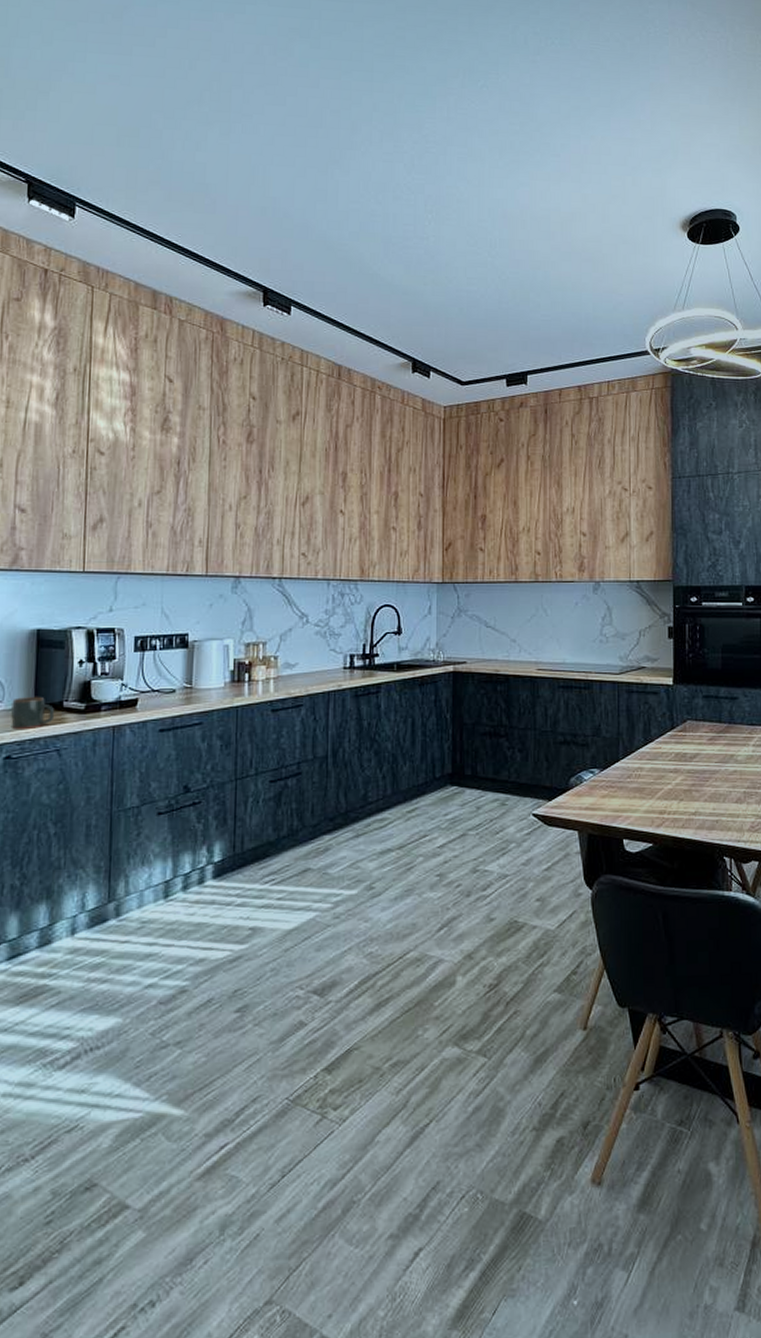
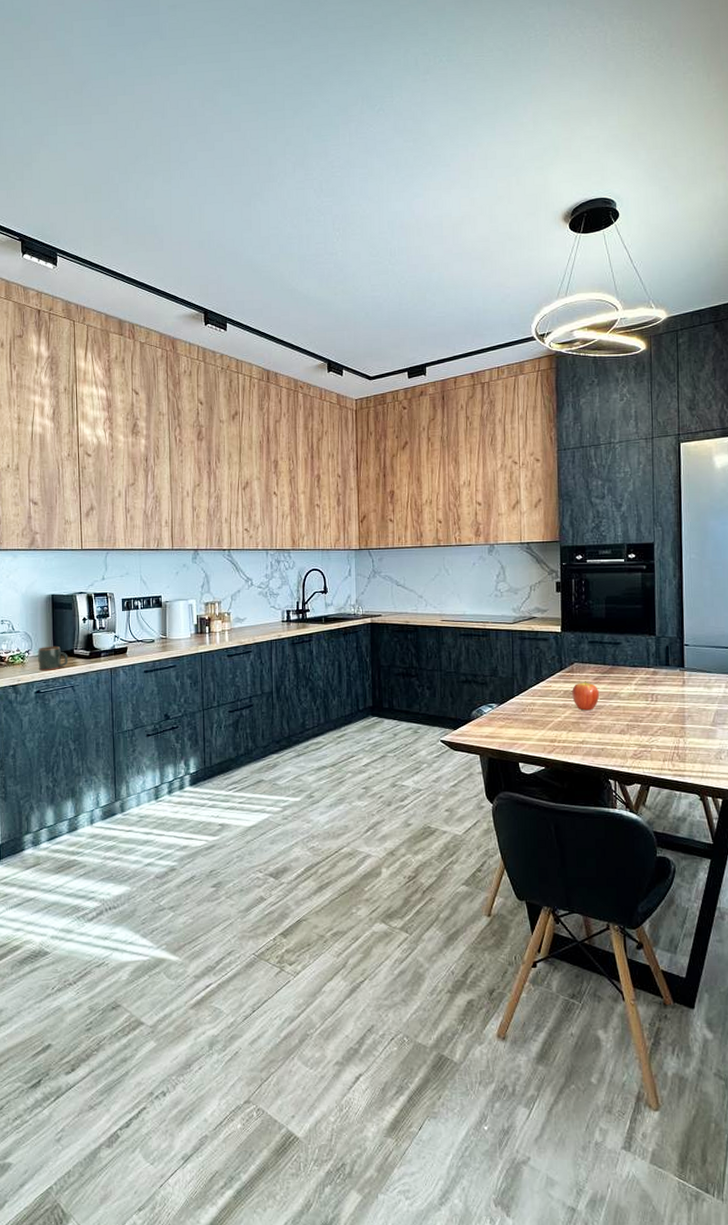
fruit: none [684,742,715,776] -> present [572,681,600,711]

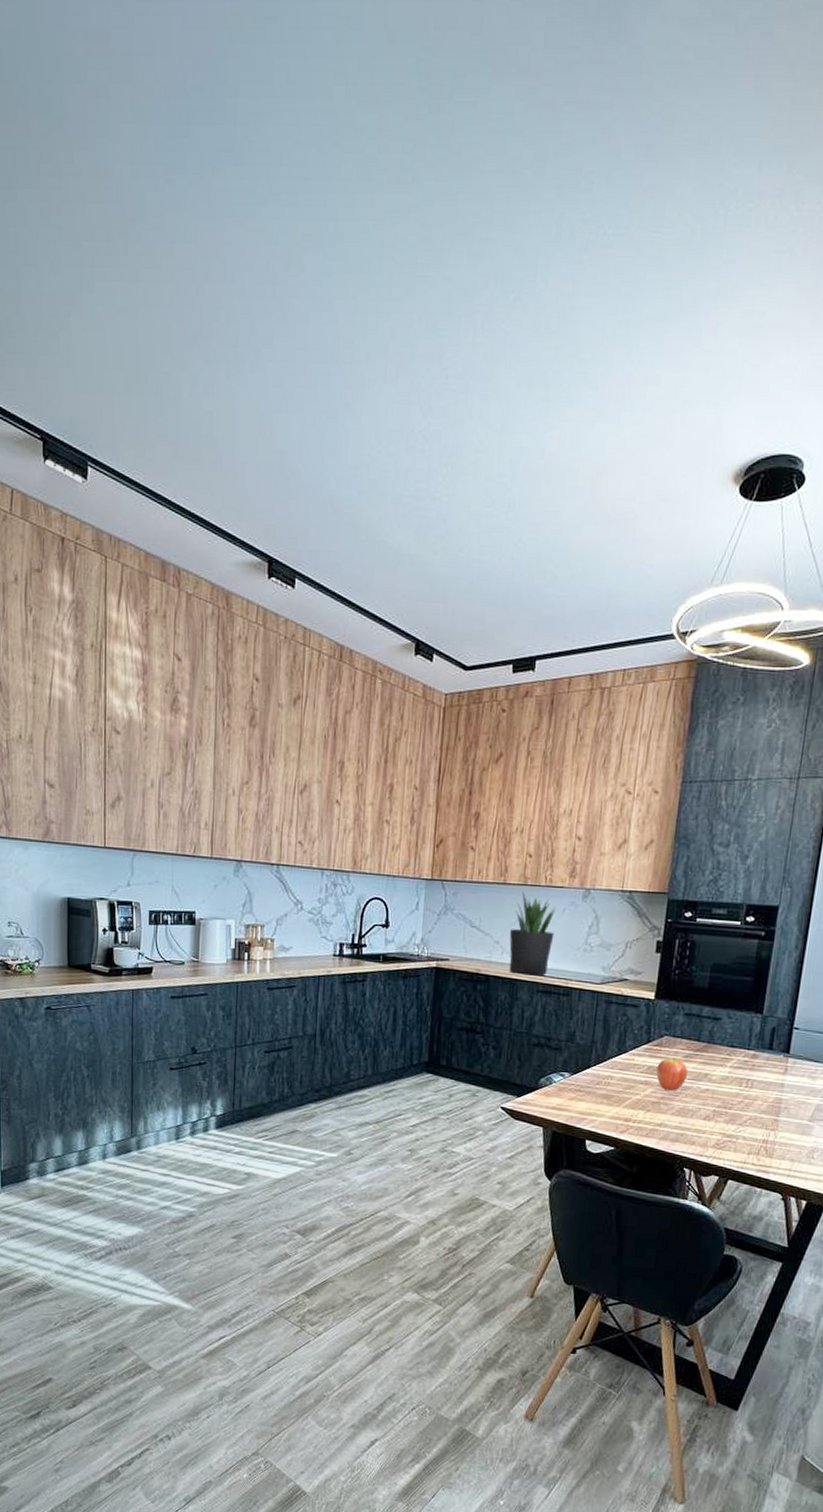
mug: present [38,646,68,672] -> none [49,957,84,986]
planter: none [430,551,469,622] -> present [509,891,556,976]

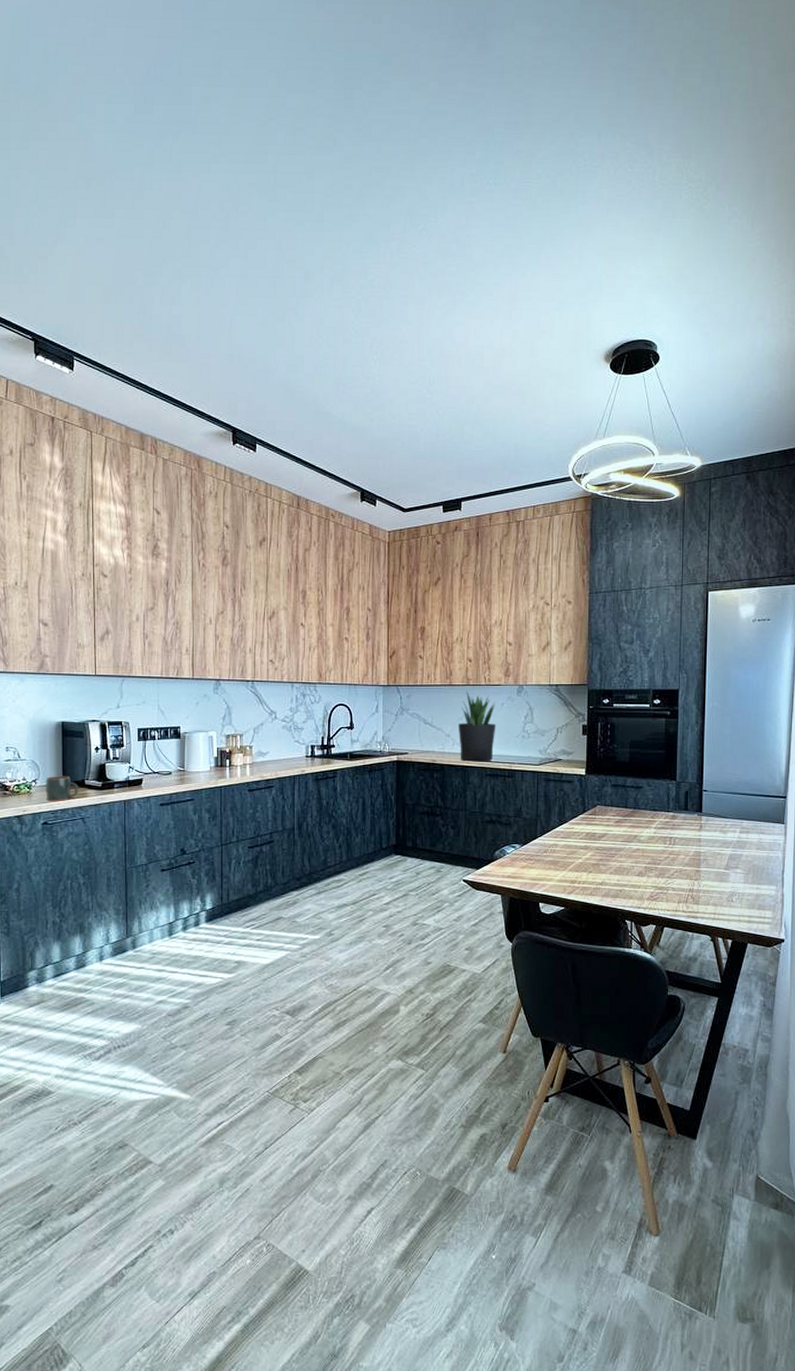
mug: none [49,957,84,986] -> present [46,776,78,802]
fruit: present [656,1057,688,1091] -> none [594,824,620,853]

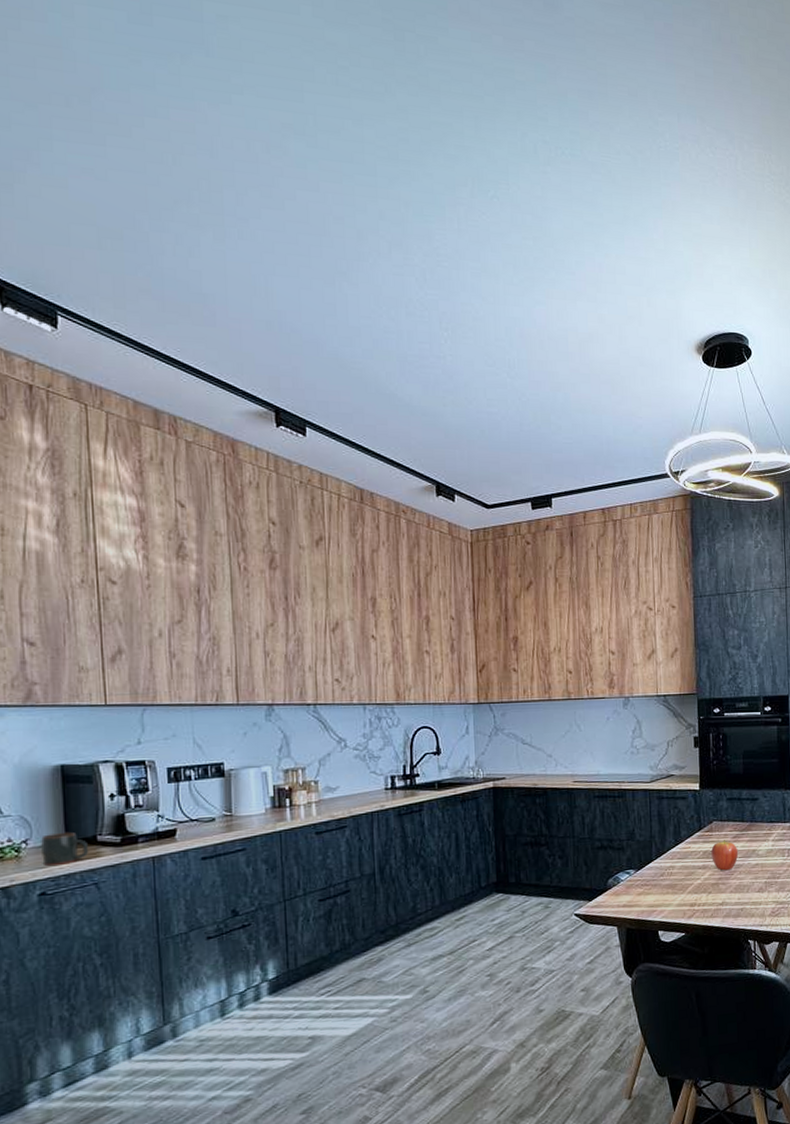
planter: present [458,690,496,762] -> none [560,705,603,784]
fruit: none [594,824,620,853] -> present [711,840,739,871]

